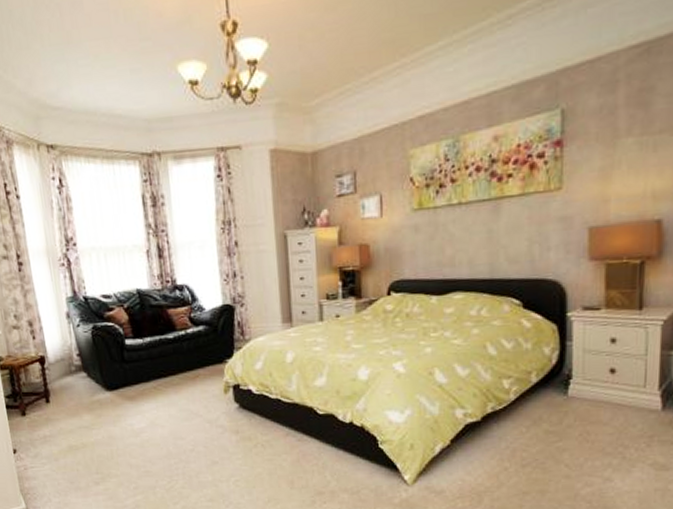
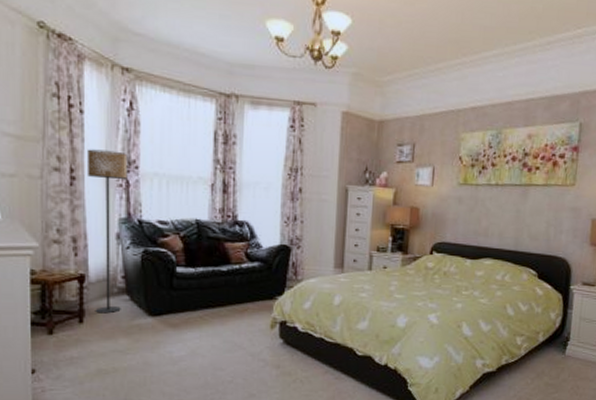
floor lamp: none [29,230,81,392] -> present [88,149,128,314]

